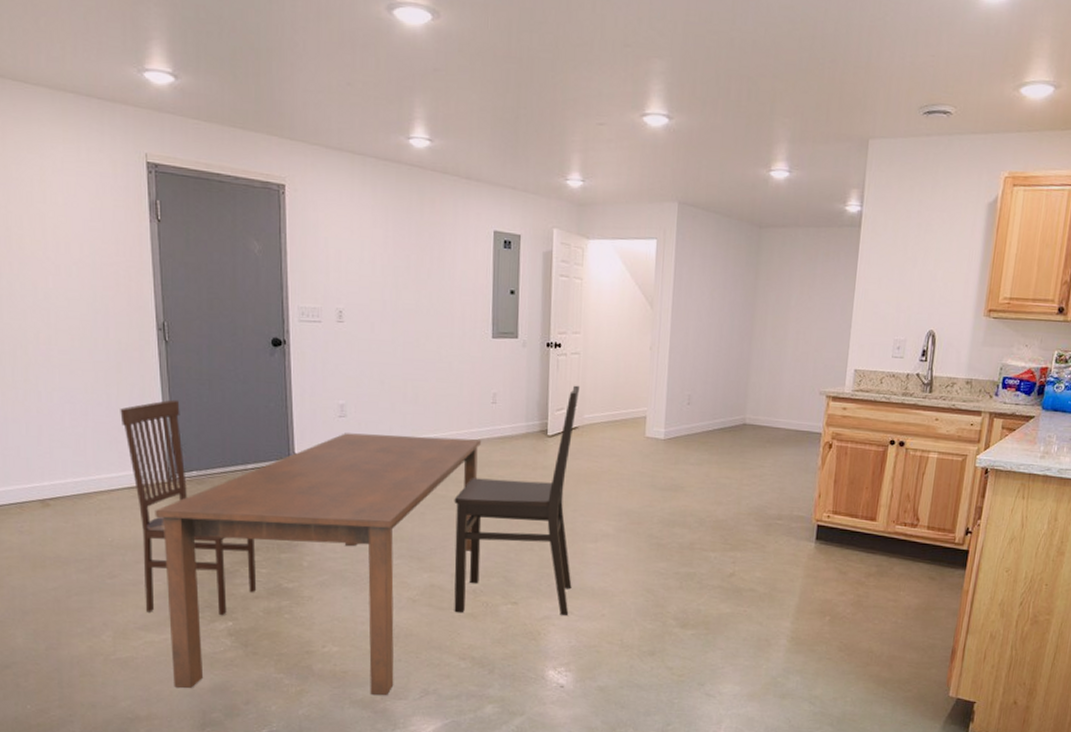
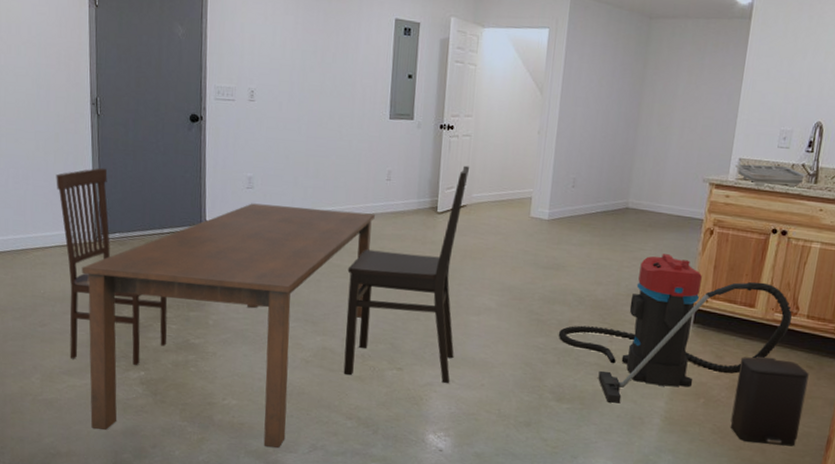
vacuum cleaner: none [679,470,913,626] -> present [558,254,793,403]
dish rack: none [851,375,921,398] -> present [736,164,806,188]
pedal bin: none [856,570,932,659] -> present [730,356,809,447]

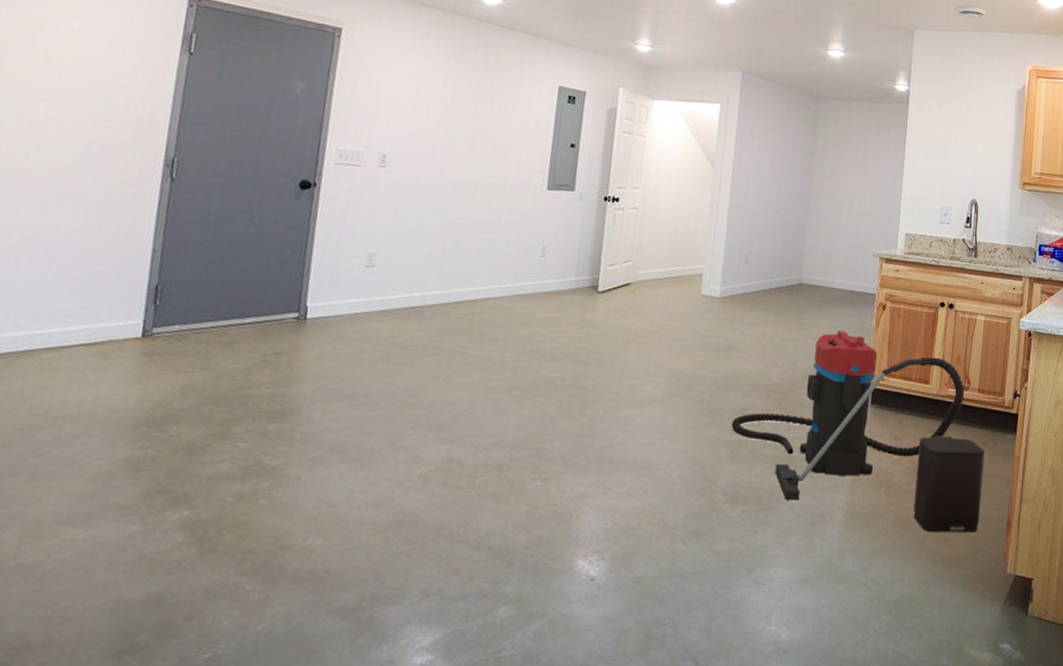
dining chair: present [56,167,168,365] -> none [73,242,238,502]
dining table: present [81,203,375,448] -> none [91,284,525,601]
dining chair: present [343,165,470,383] -> none [473,240,636,493]
dish rack: present [736,164,806,188] -> none [903,238,967,262]

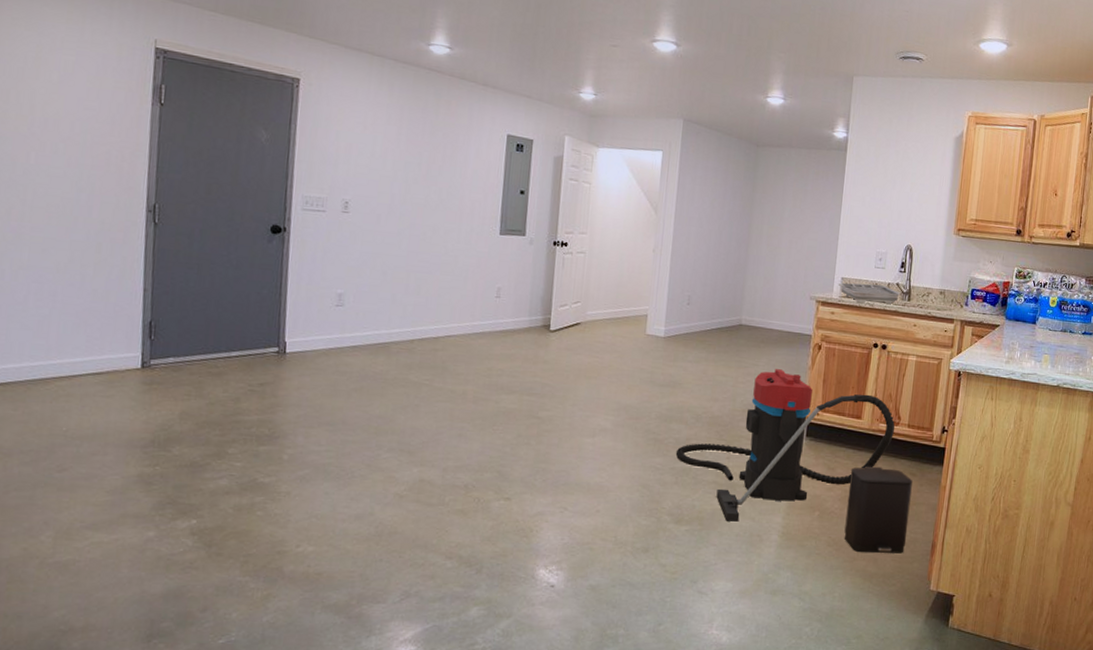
dish rack: none [903,238,967,262] -> present [839,282,901,305]

